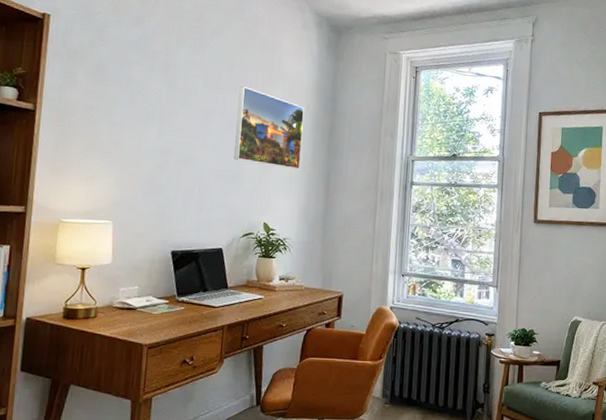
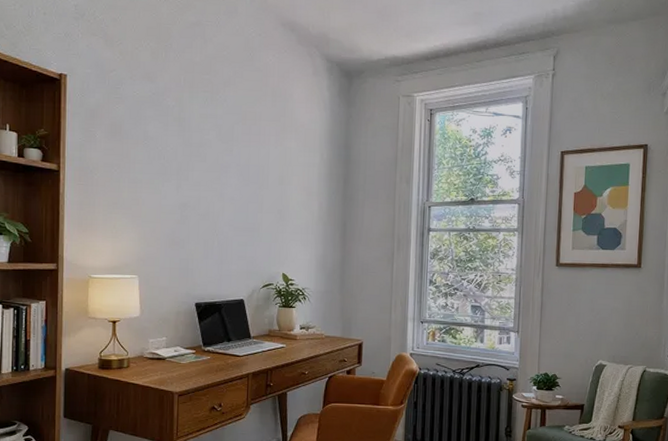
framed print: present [234,86,304,169] -> none [251,137,318,219]

